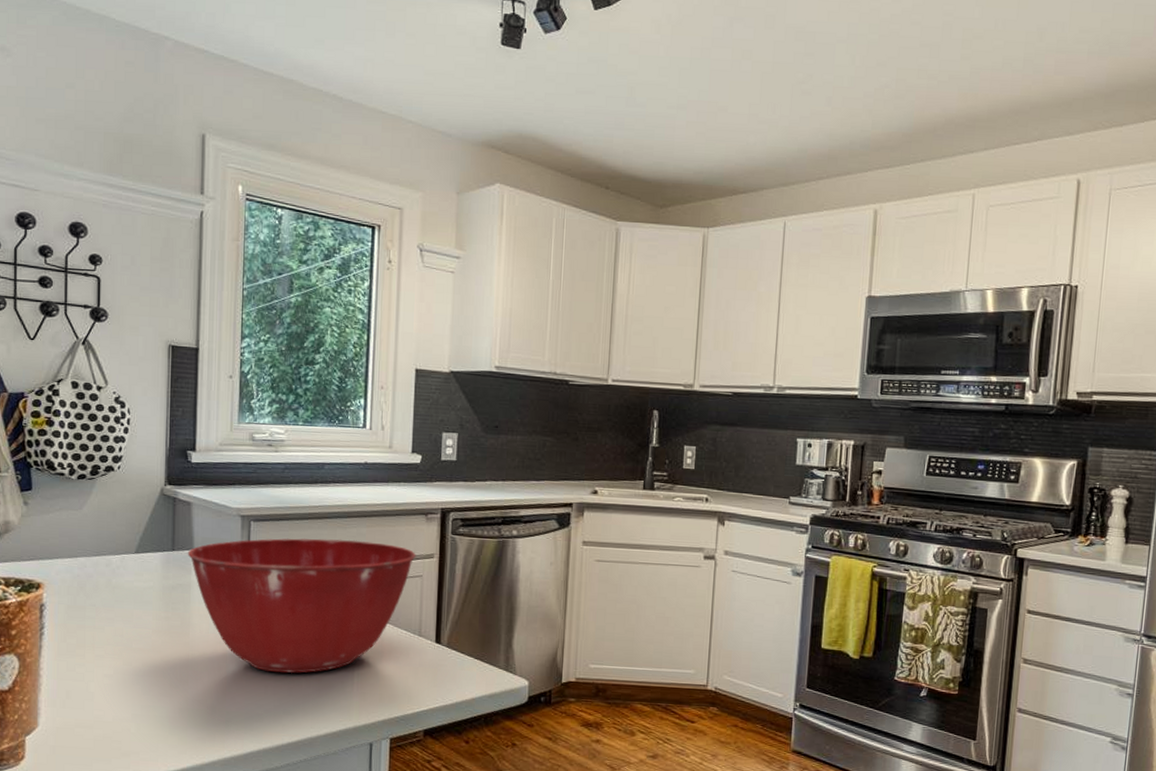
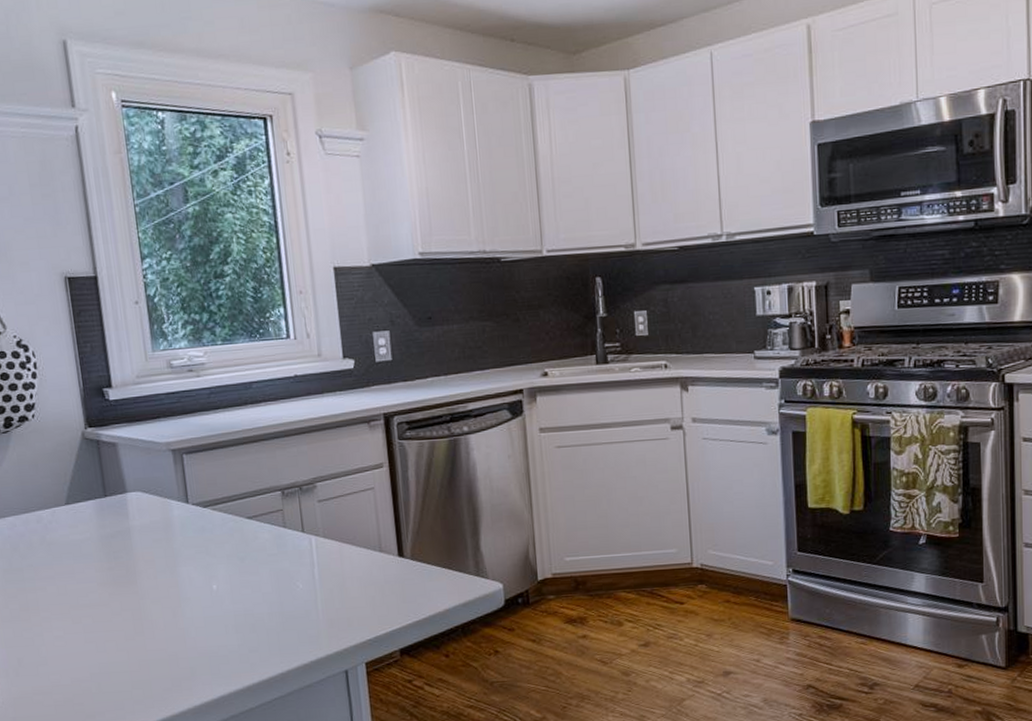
mixing bowl: present [187,538,416,673] -> none [121,459,364,610]

